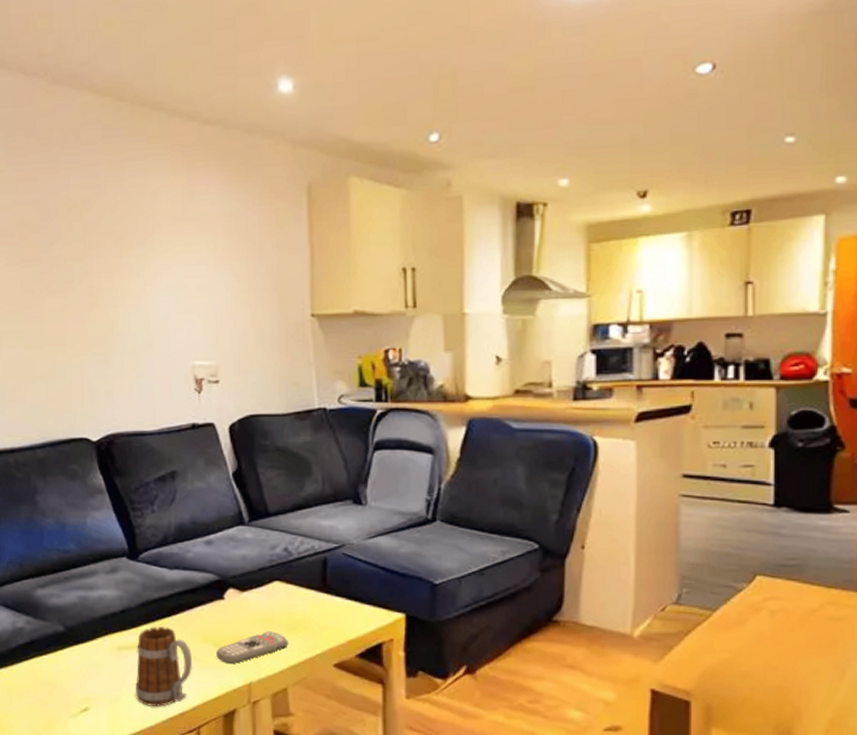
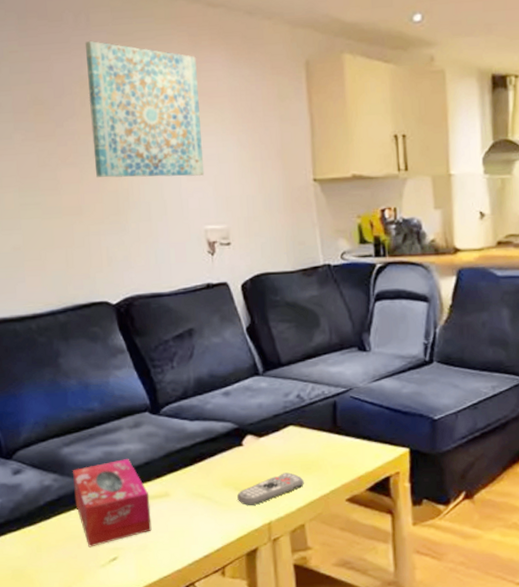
tissue box: none [45,605,125,695] -> present [72,459,152,547]
wall art: none [73,160,194,308] -> present [84,40,205,178]
mug: present [135,627,193,707] -> none [161,475,216,551]

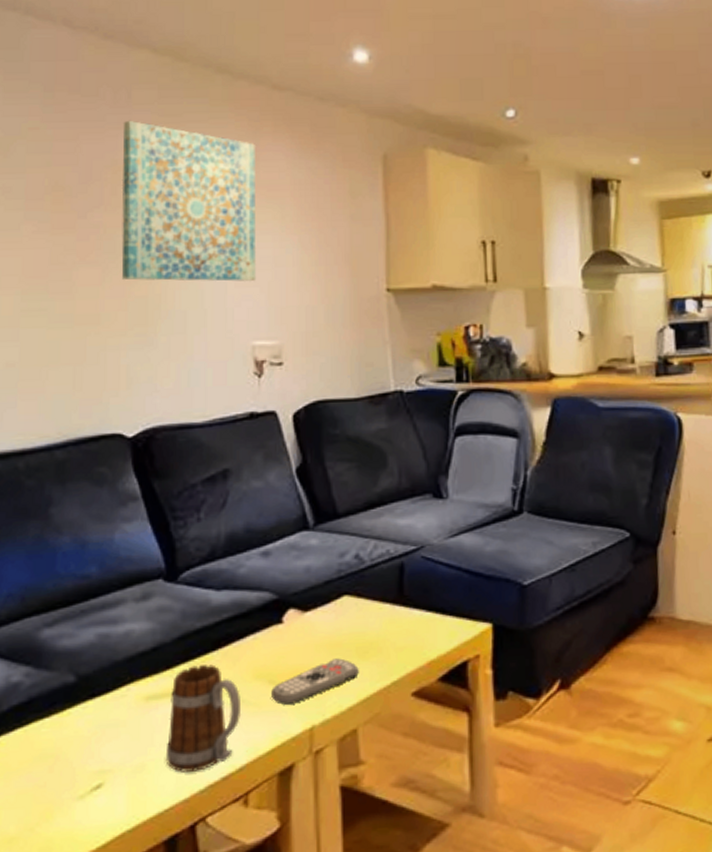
tissue box: present [72,459,152,547] -> none [51,643,154,771]
mug: none [161,475,216,551] -> present [165,664,242,772]

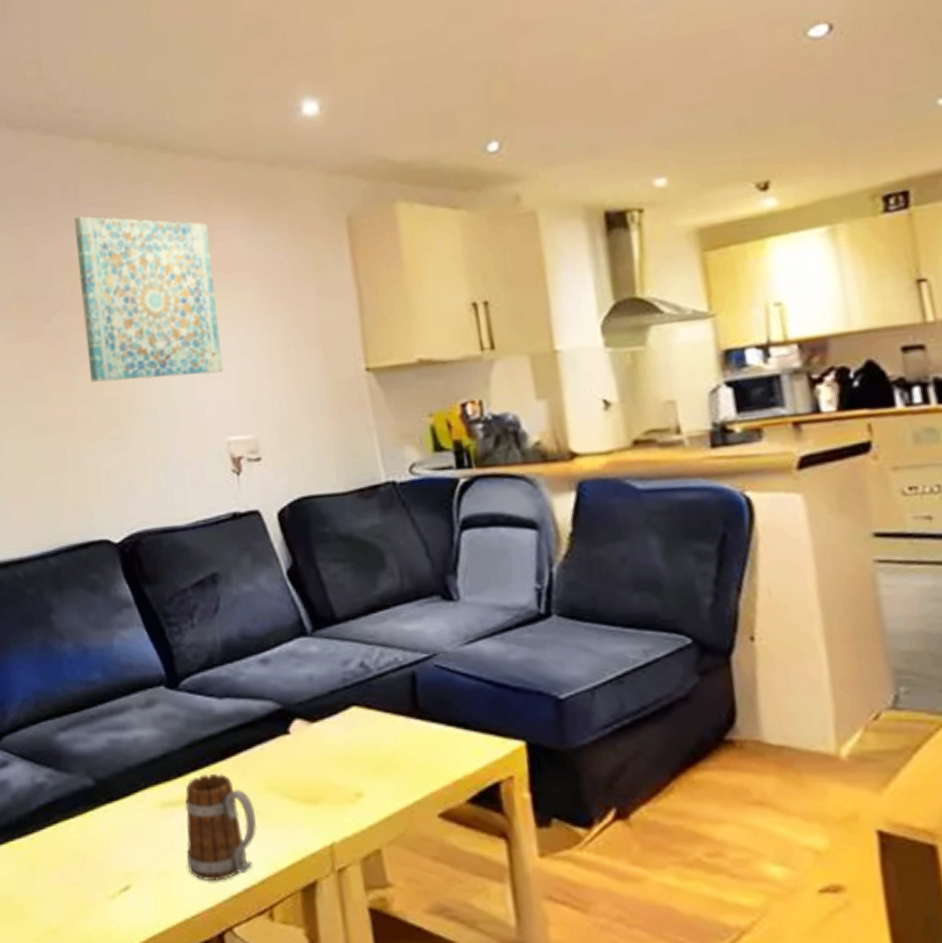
remote control: present [271,658,359,705] -> none [285,773,377,819]

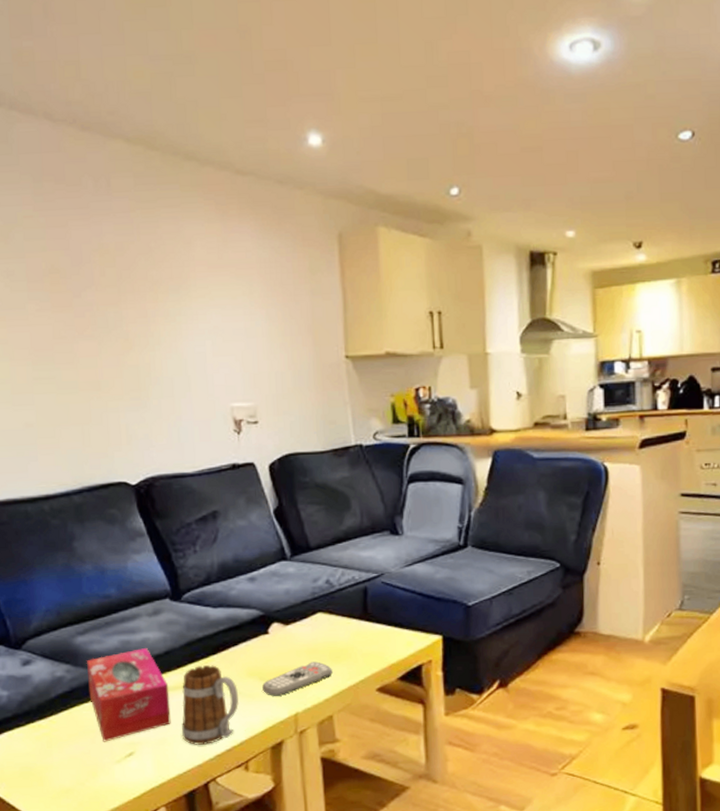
tissue box: none [70,750,174,870] -> present [86,648,171,742]
wall art: present [73,215,224,382] -> none [105,206,231,352]
remote control: none [285,773,377,819] -> present [262,661,333,696]

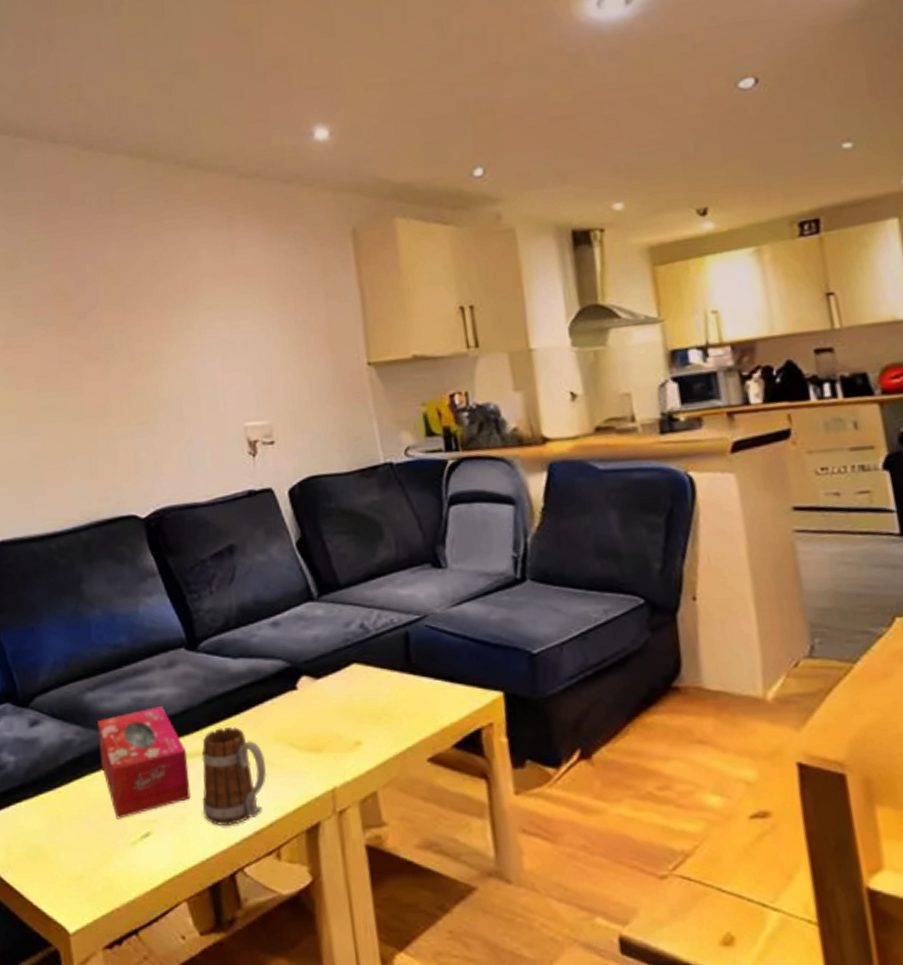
remote control: present [262,661,333,696] -> none [292,724,374,766]

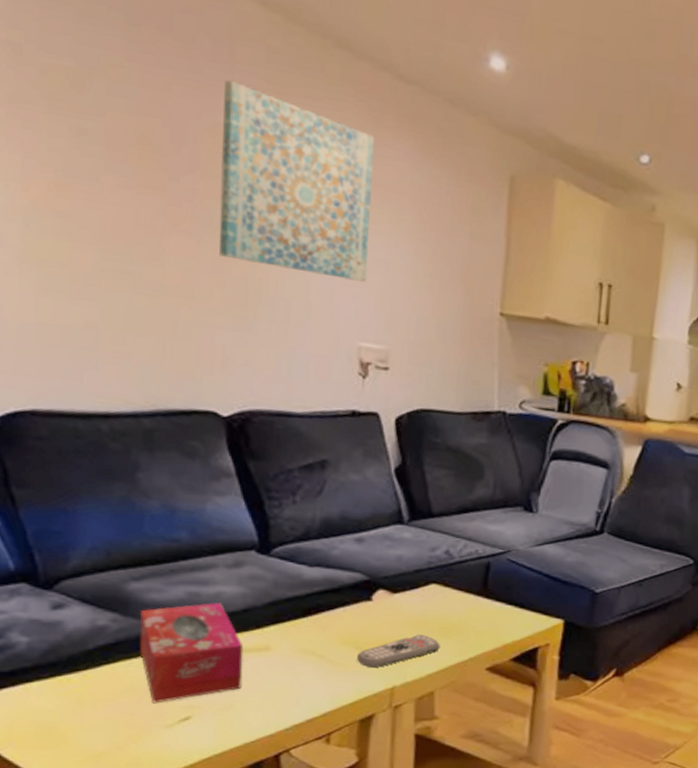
wall art: none [109,223,242,373] -> present [219,79,376,283]
mug: present [201,727,267,825] -> none [253,628,328,713]
remote control: none [292,724,374,766] -> present [357,634,440,667]

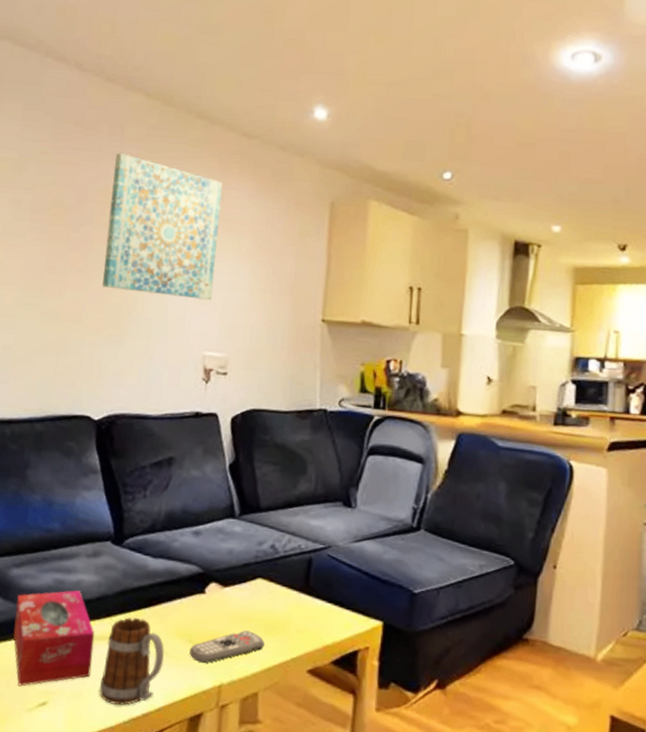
mug: none [253,628,328,713] -> present [99,617,164,706]

